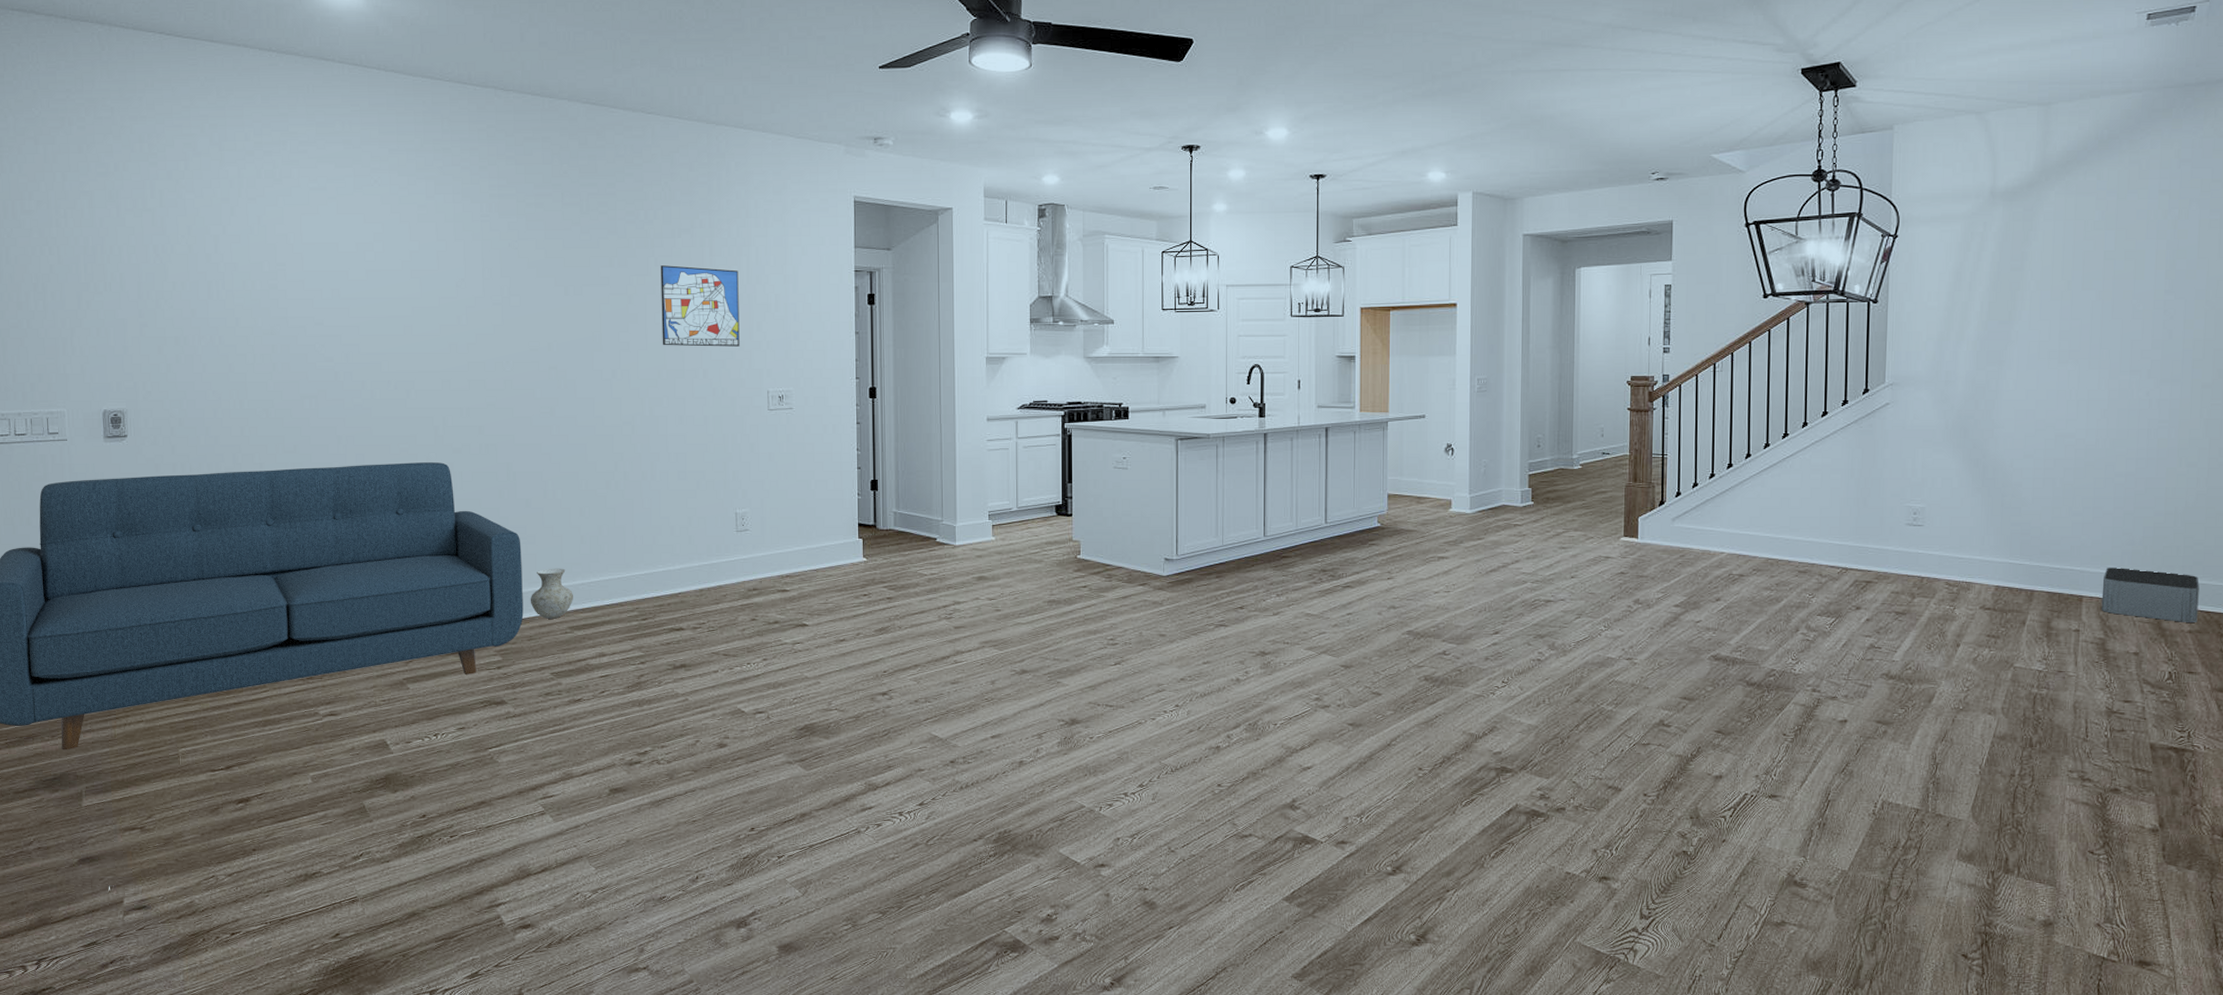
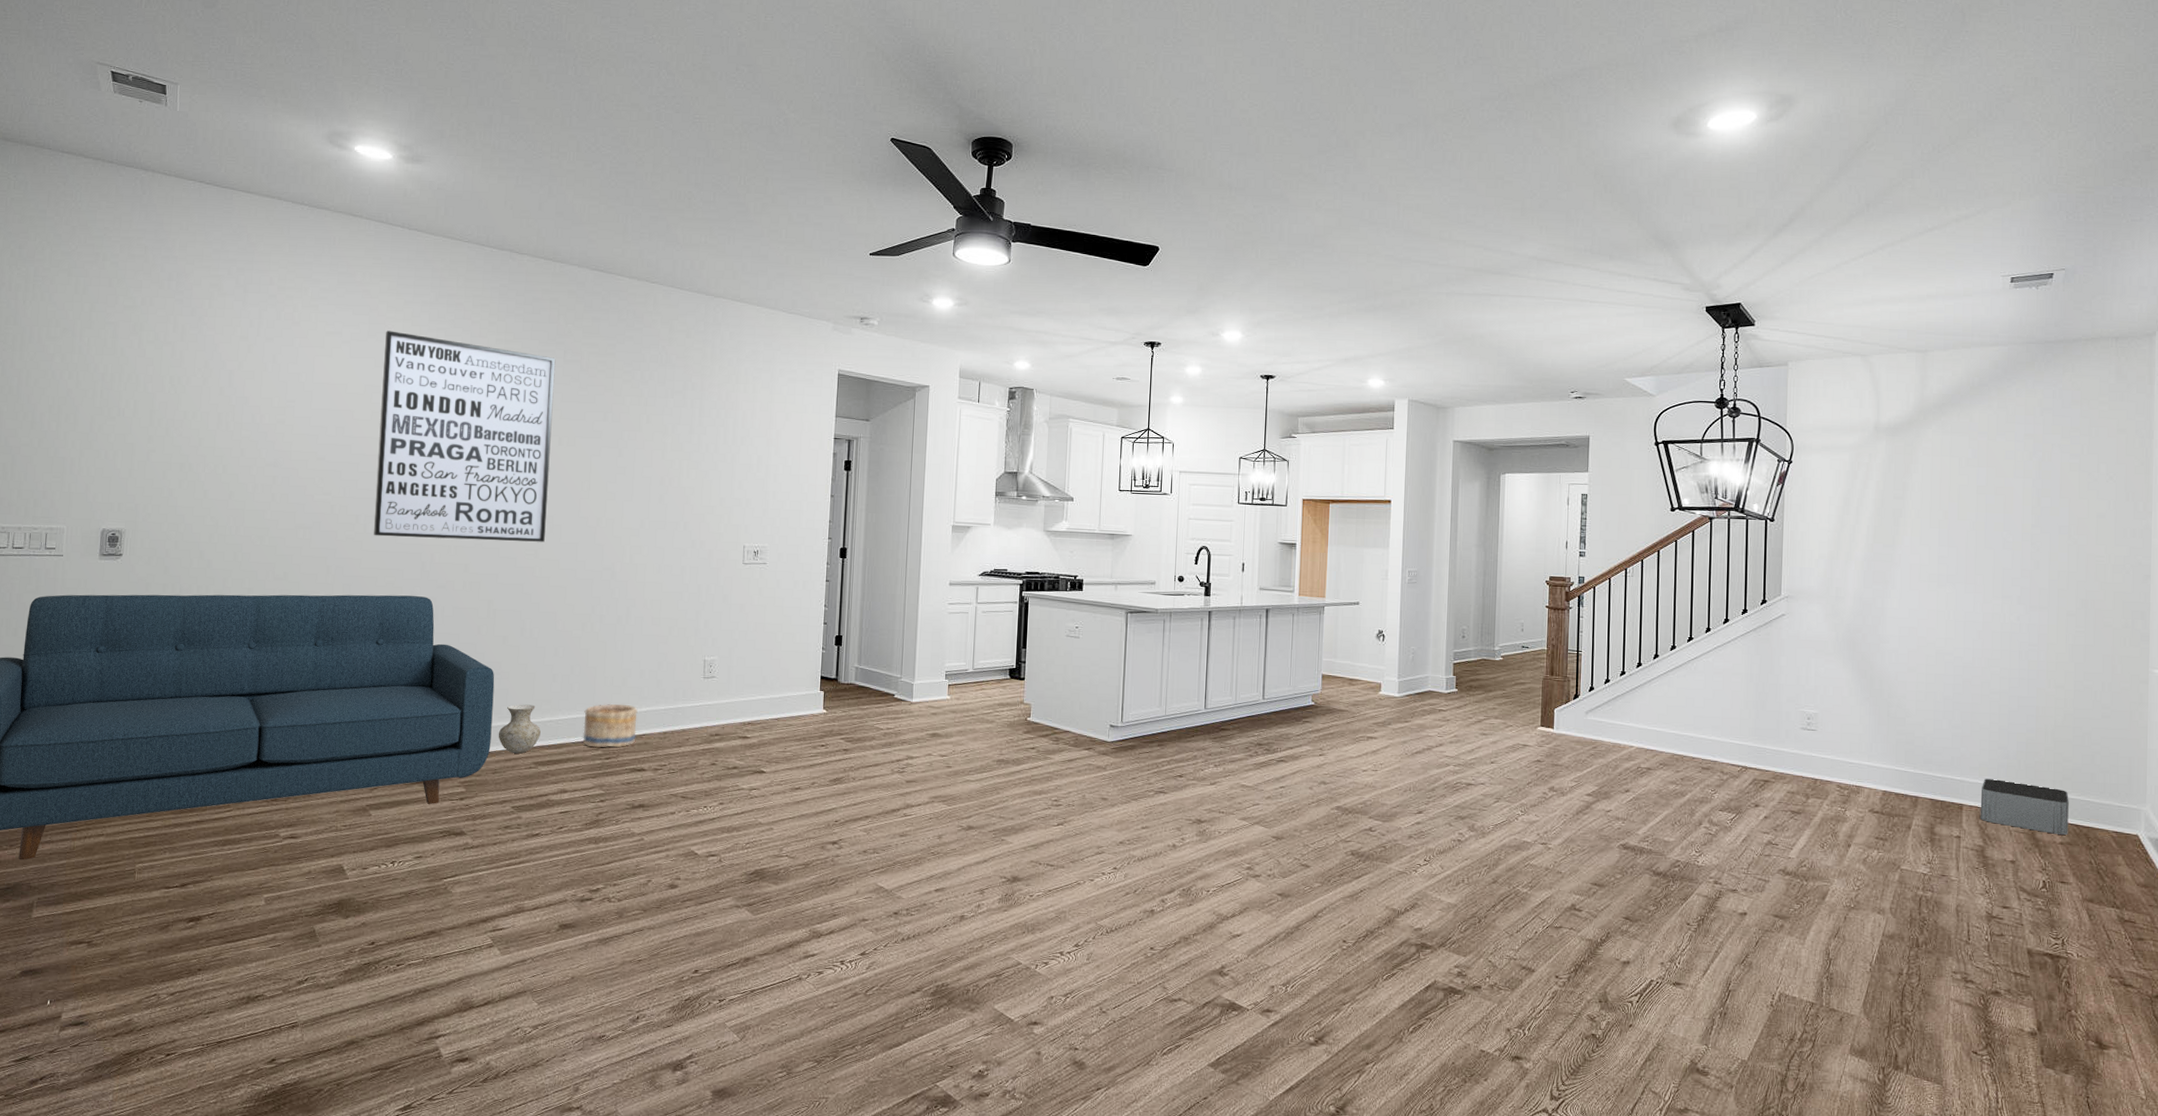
wall art: none [372,183,559,402] -> present [373,330,556,542]
basket: none [616,562,671,609] -> present [582,703,638,748]
wall art: present [660,265,740,347] -> none [647,423,725,503]

